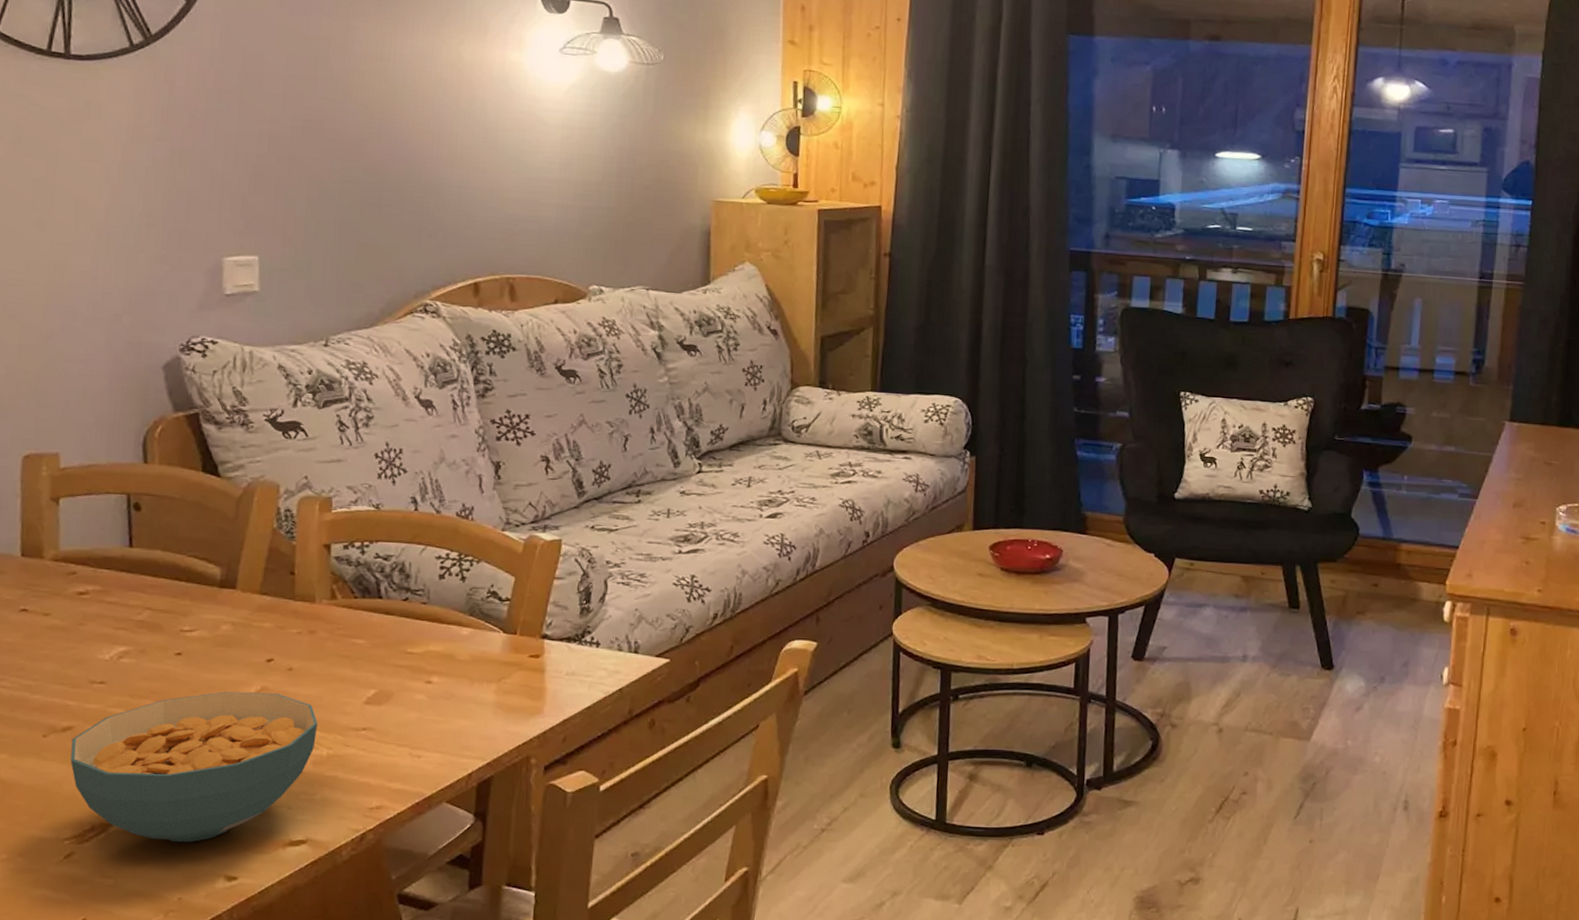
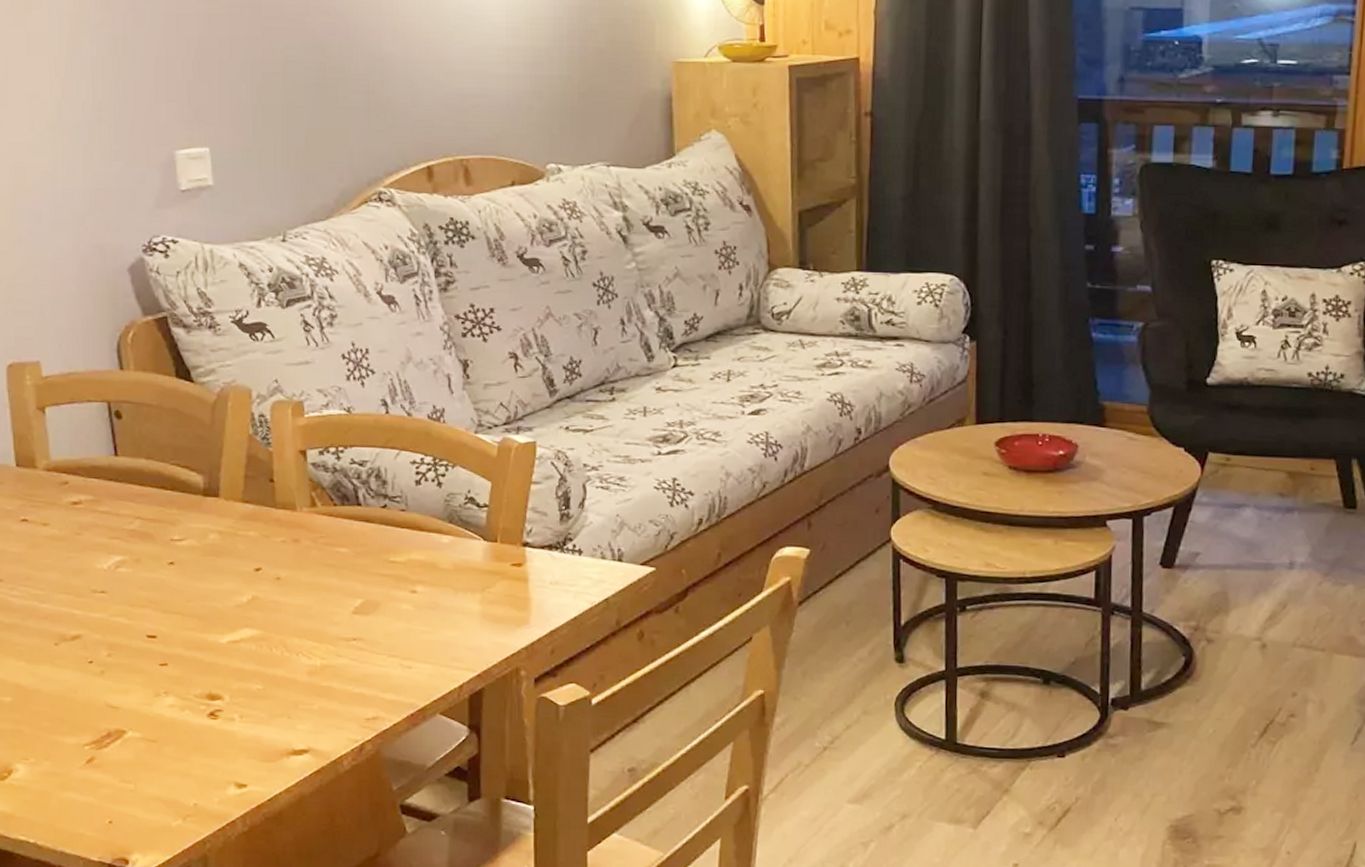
cereal bowl: present [70,691,318,842] -> none [82,601,309,750]

